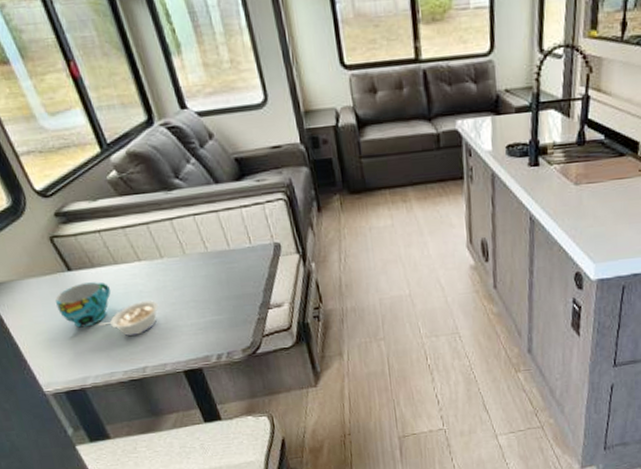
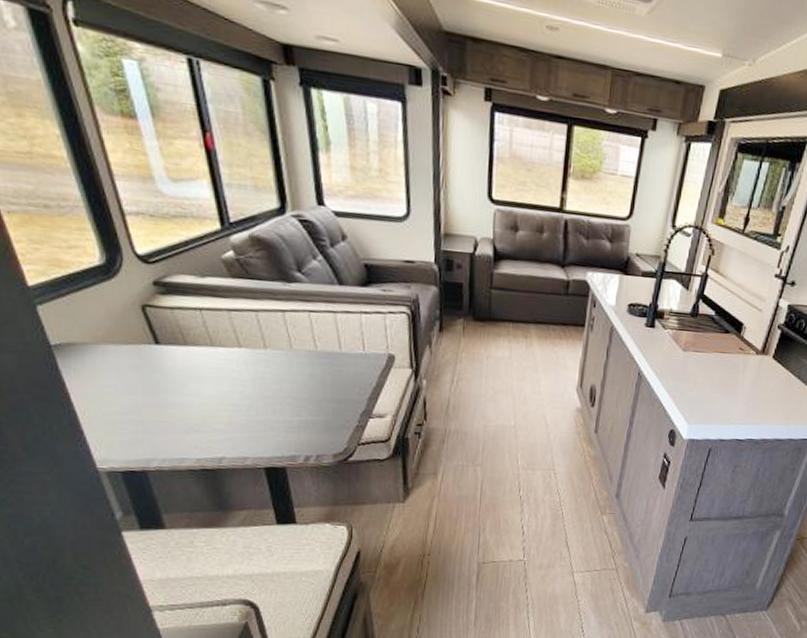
cup: present [55,281,111,328] -> none [134,359,201,406]
legume: present [98,301,159,337] -> none [178,389,252,424]

